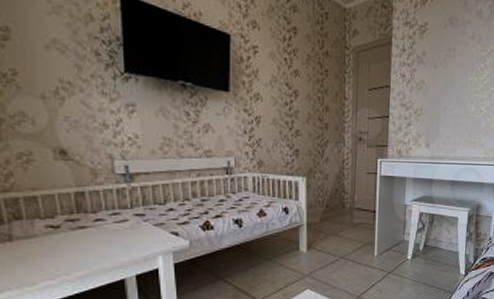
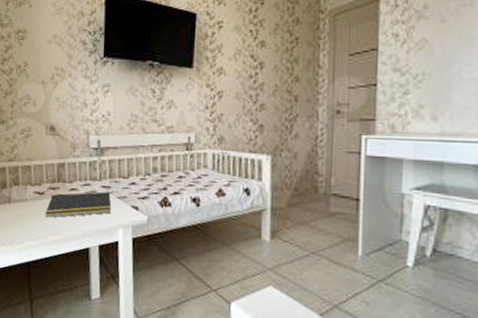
notepad: none [64,220,148,253] -> present [45,191,112,218]

